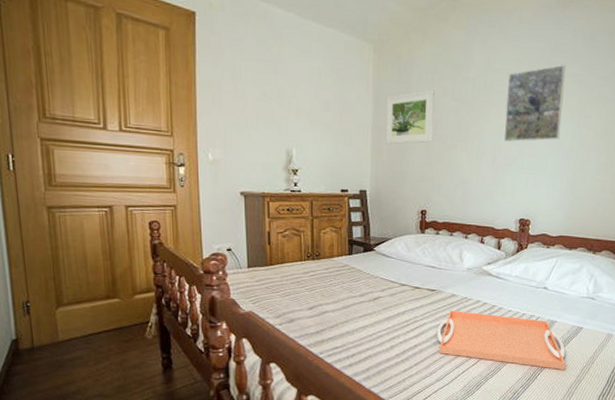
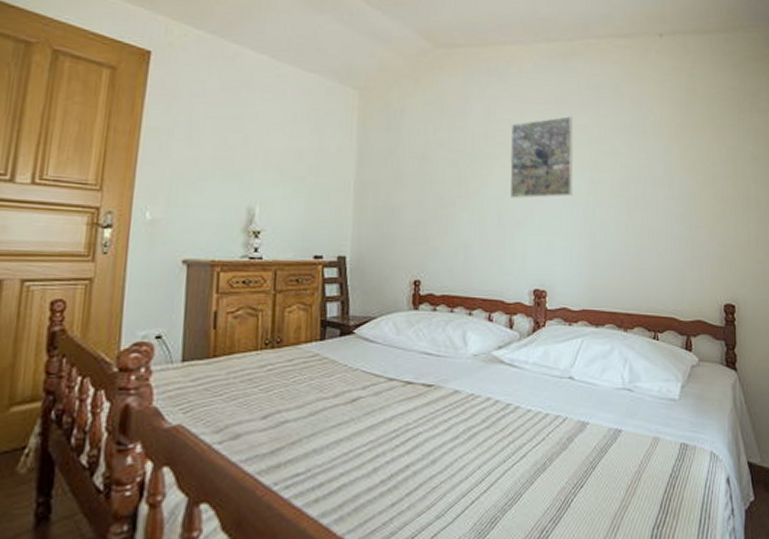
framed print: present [385,89,435,145] -> none [371,140,429,202]
serving tray: present [437,310,566,370] -> none [435,413,605,492]

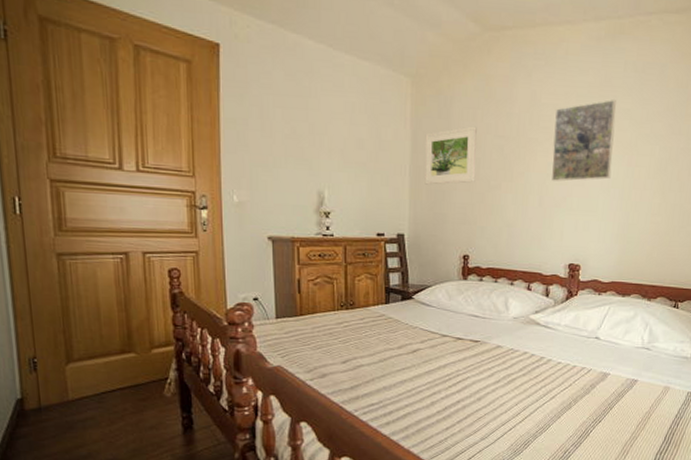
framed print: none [371,140,429,202] -> present [424,126,477,185]

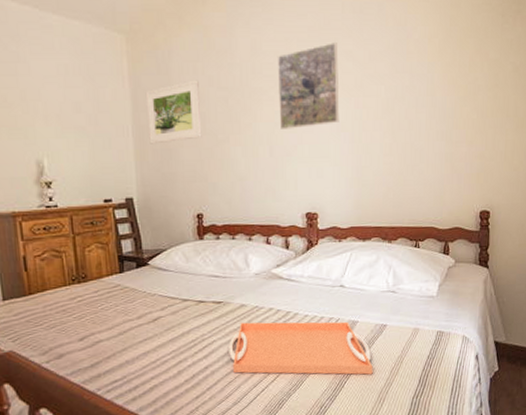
serving tray: none [481,363,620,426] -> present [229,321,373,375]

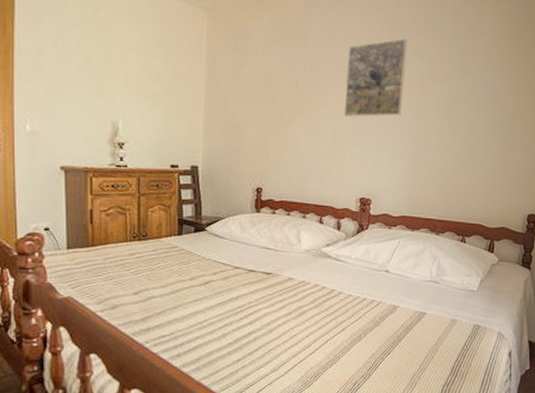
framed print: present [145,80,202,144] -> none [219,61,272,118]
serving tray: present [229,321,373,375] -> none [272,295,409,358]

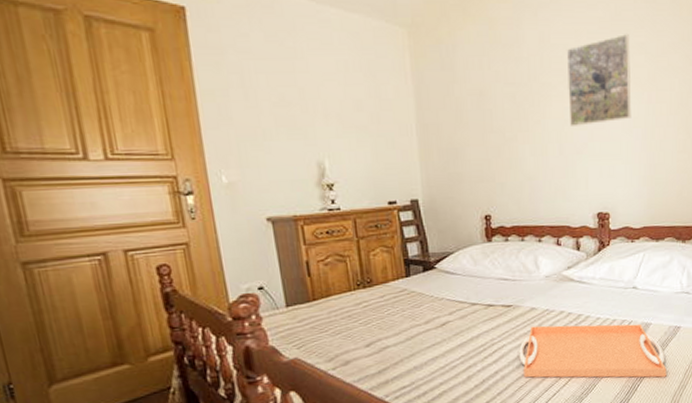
serving tray: none [272,295,409,358] -> present [519,324,667,378]

